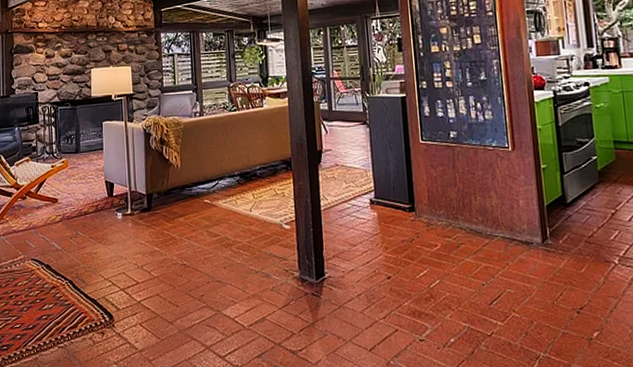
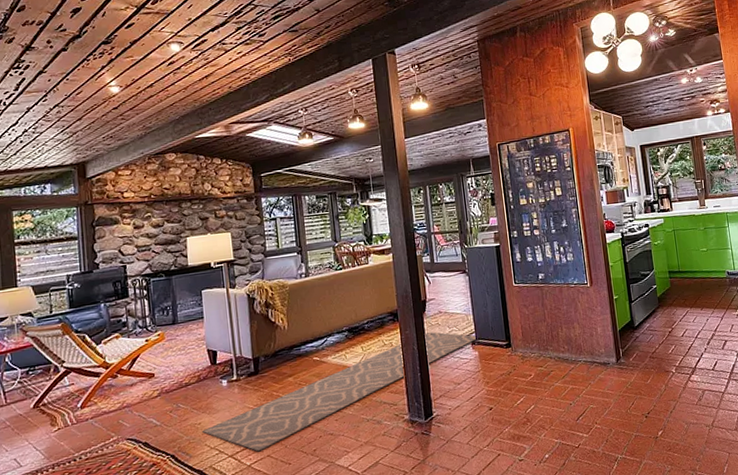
rug: none [98,185,378,289] -> present [202,331,478,452]

